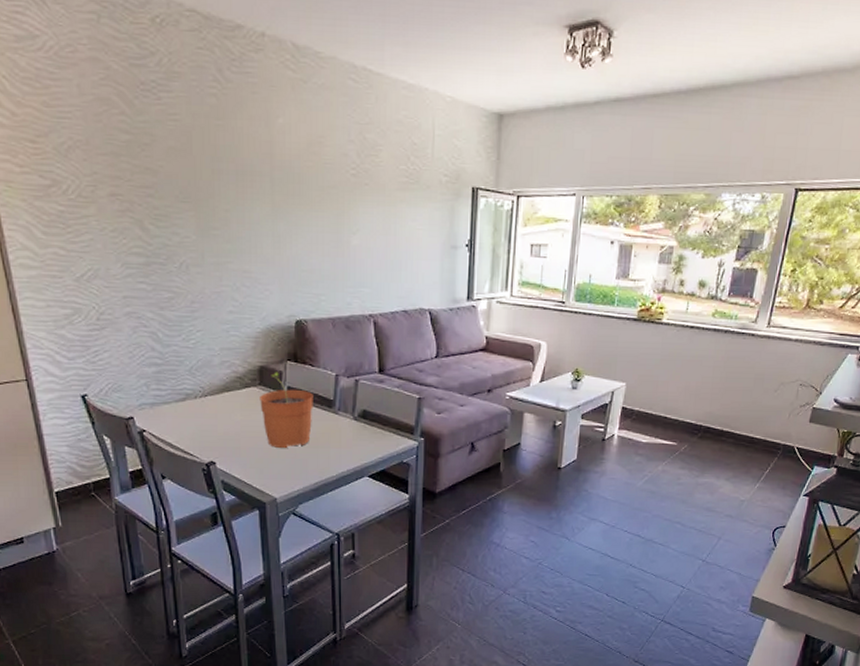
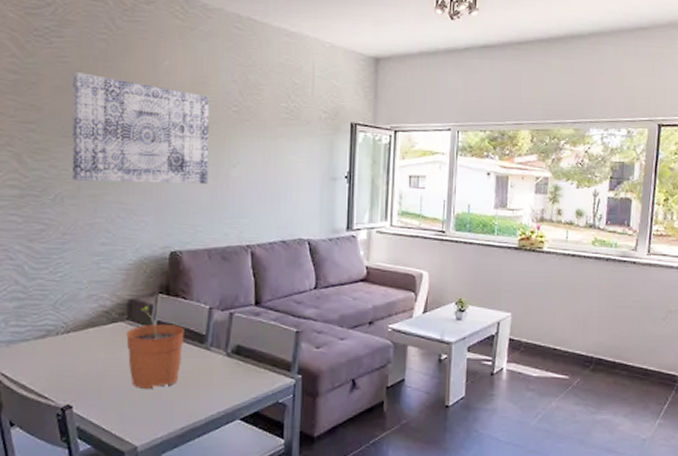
wall art: none [185,132,329,253] -> present [71,72,210,185]

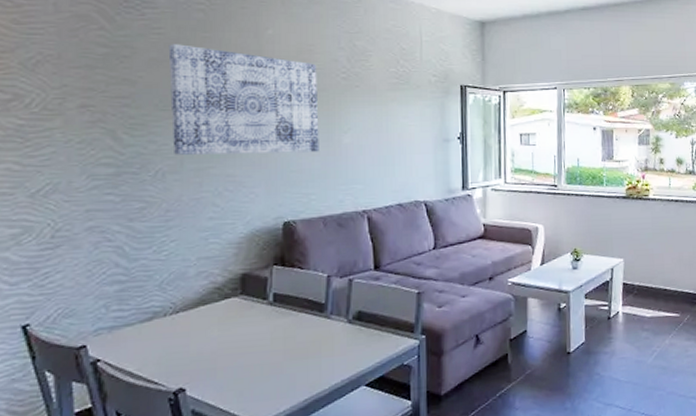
plant pot: present [126,305,184,390] -> none [241,278,302,365]

